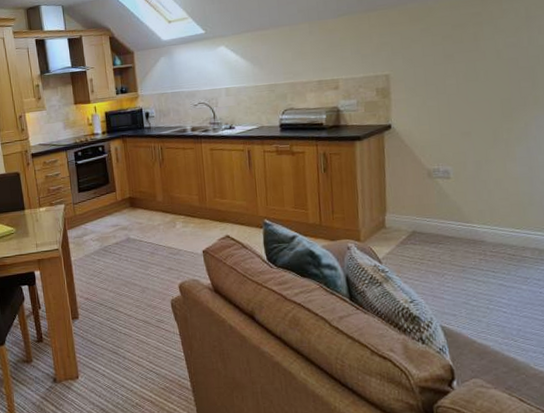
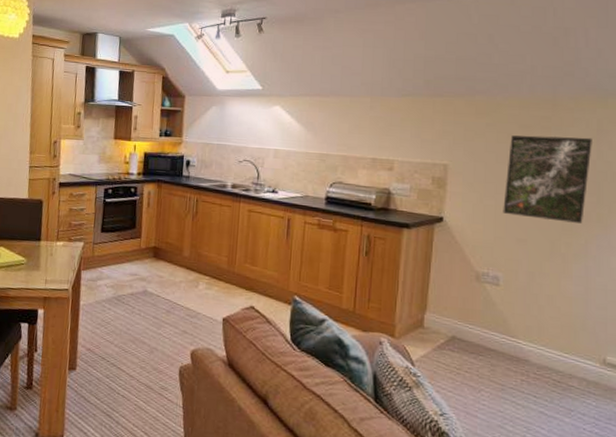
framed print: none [445,25,523,112] -> present [503,135,592,223]

